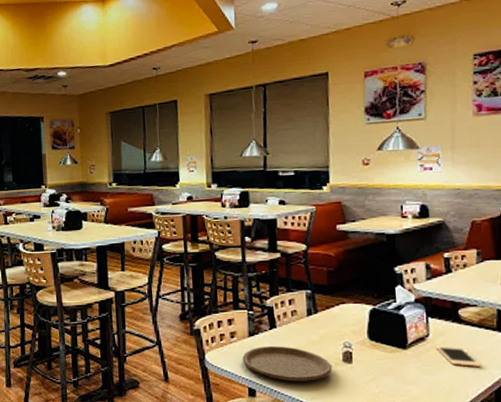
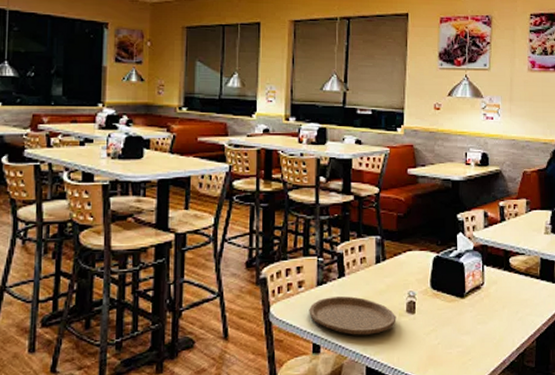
cell phone: present [436,346,481,367] -> none [490,294,526,315]

